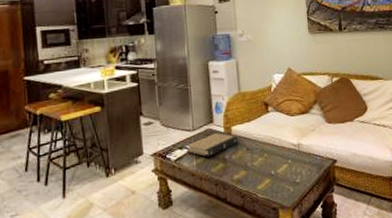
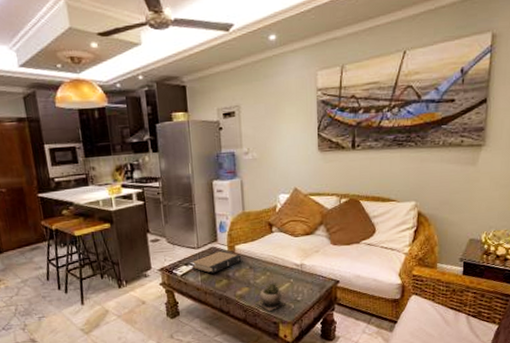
succulent plant: none [253,164,284,197] -> present [255,282,285,312]

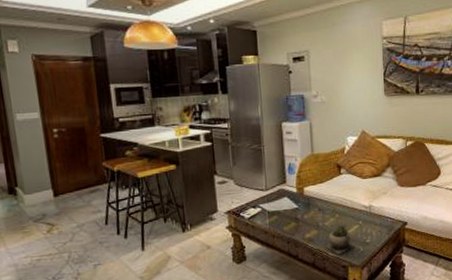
book: present [192,251,241,274] -> none [260,193,309,216]

